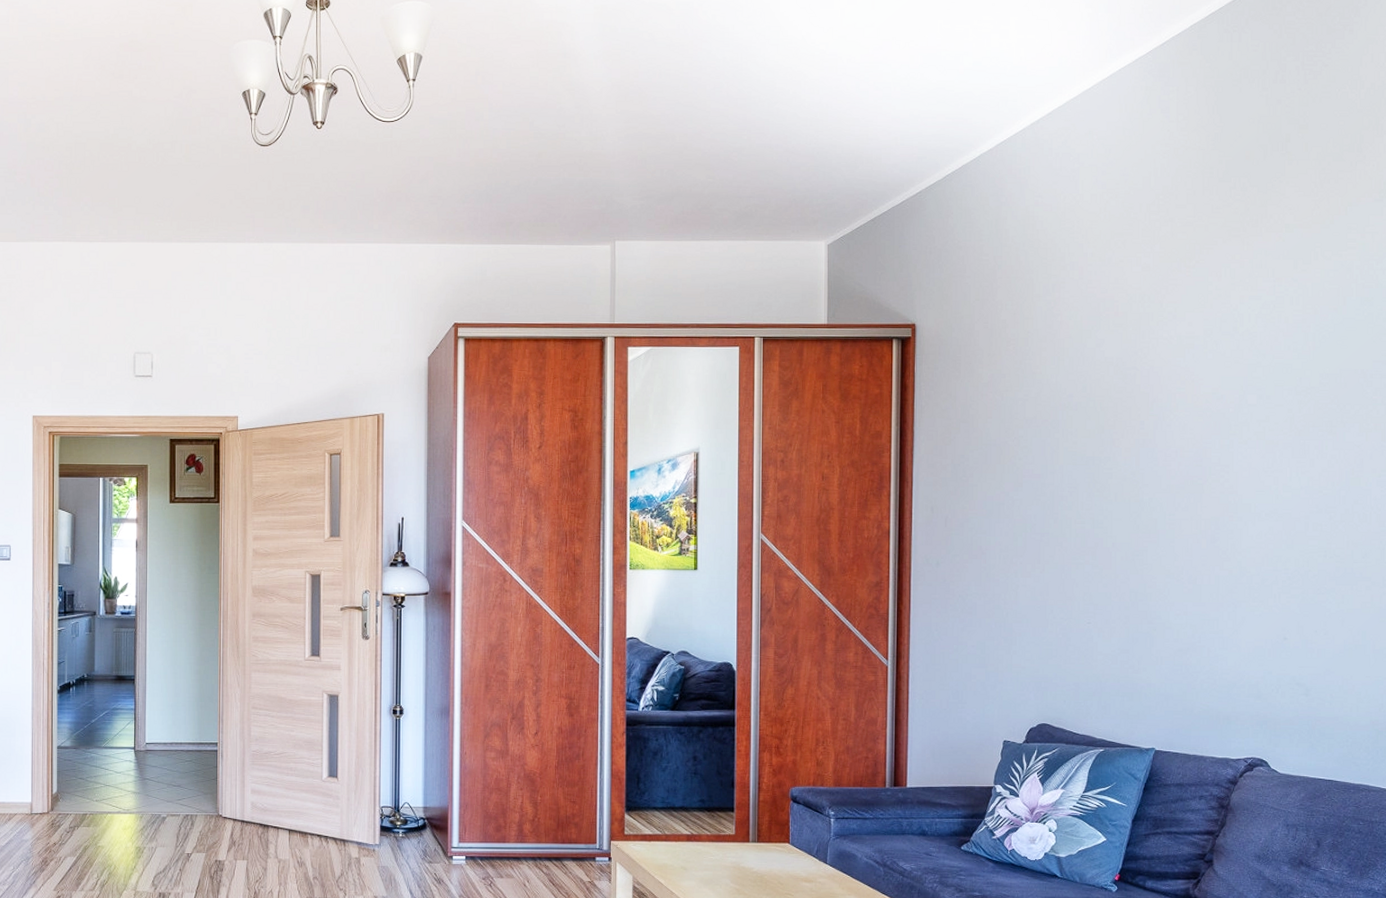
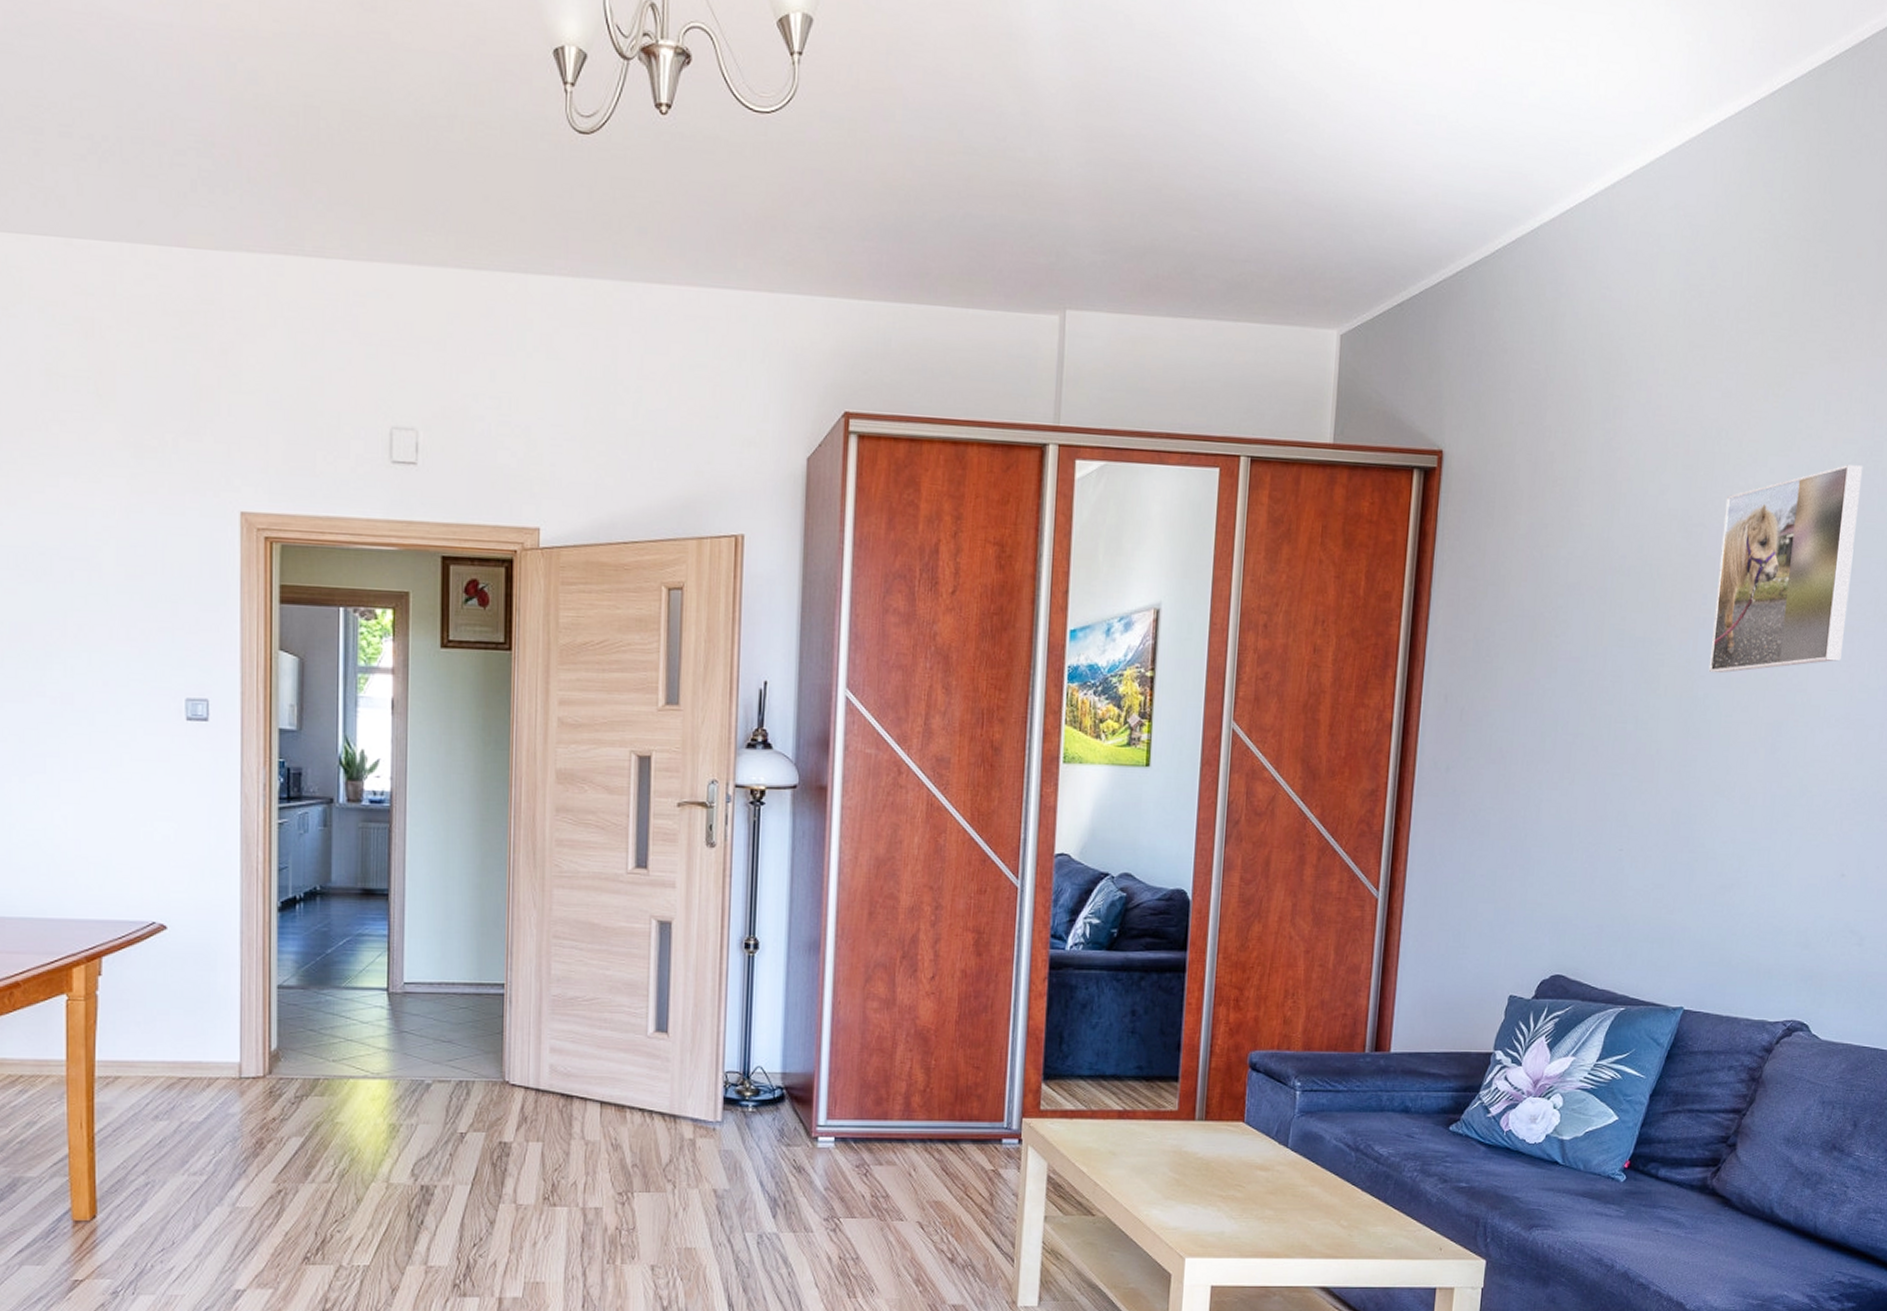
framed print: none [1151,316,1268,482] -> present [1708,465,1863,674]

